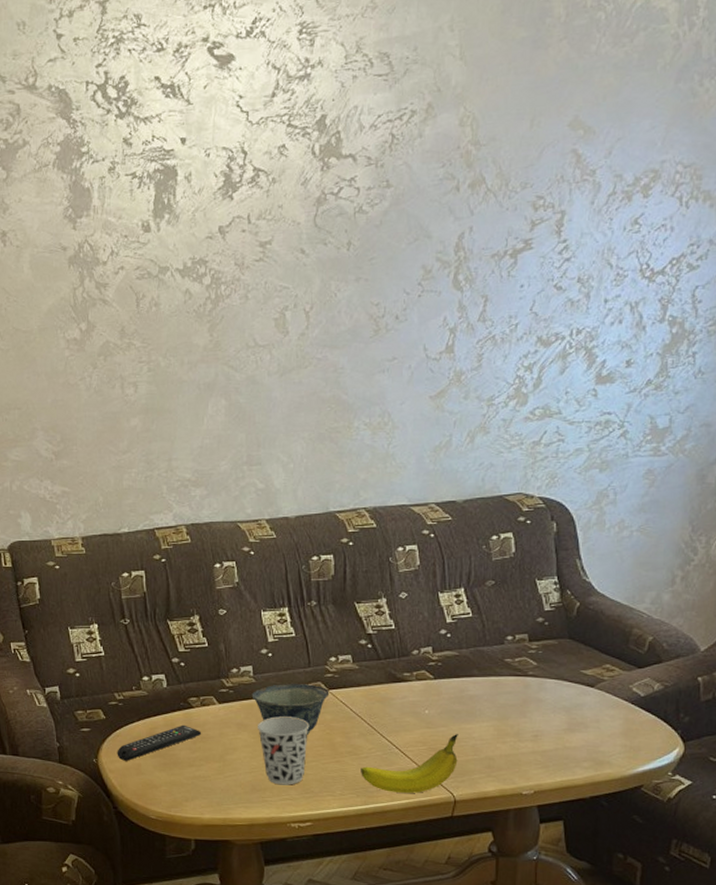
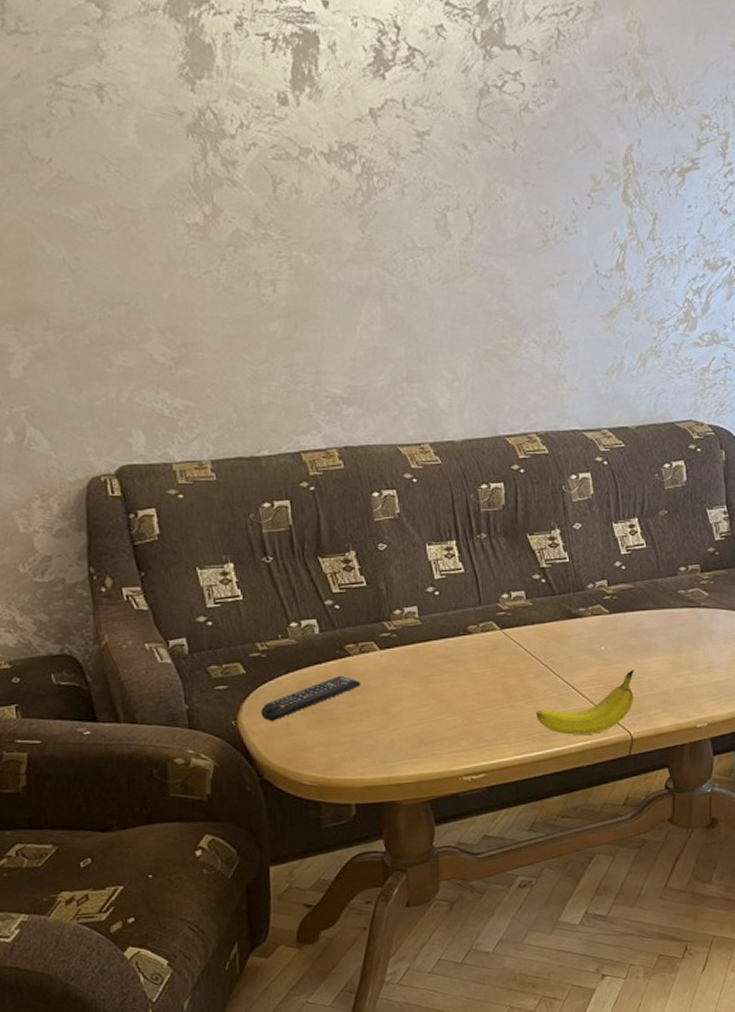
bowl: present [251,684,329,735] -> none [417,624,502,679]
cup: present [258,716,310,785] -> none [425,660,481,736]

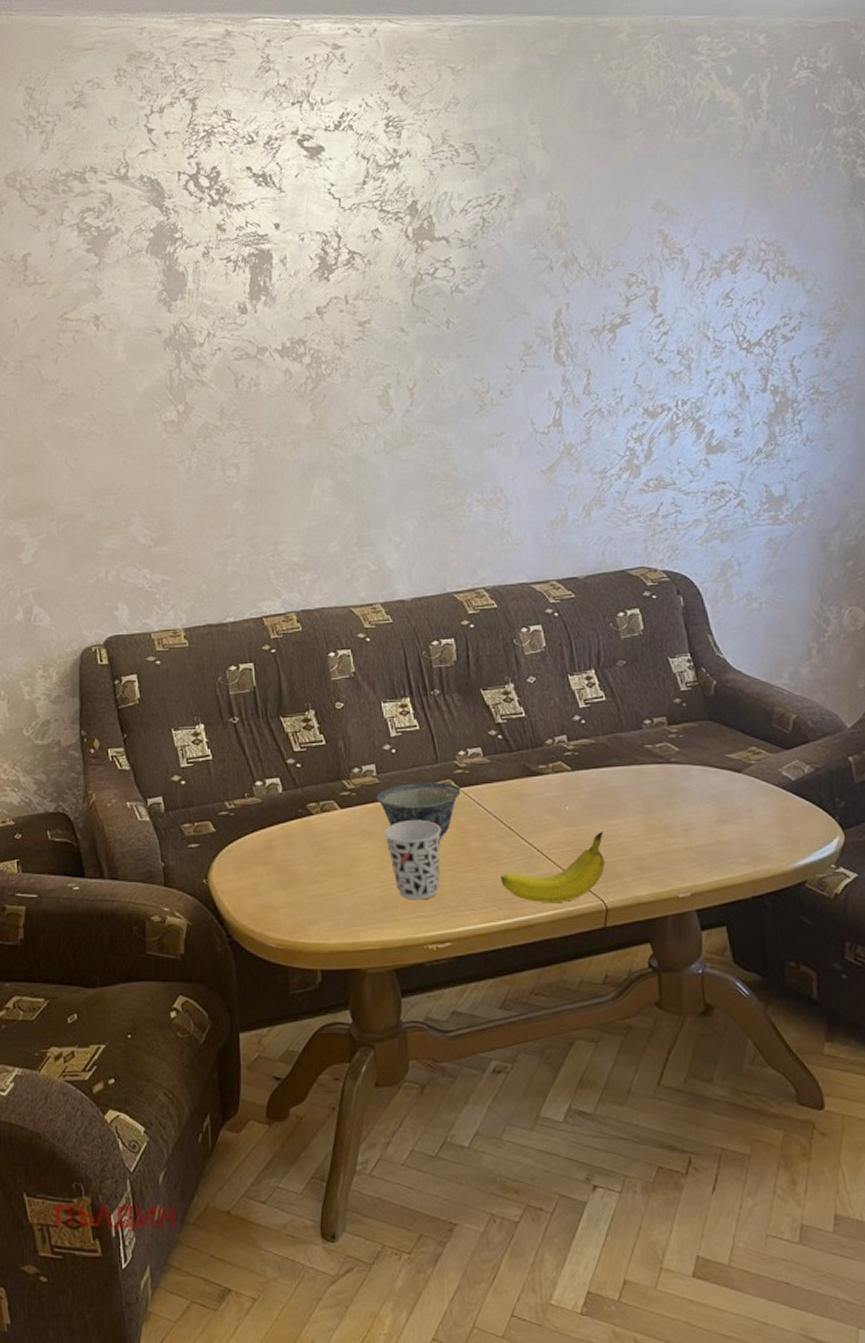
remote control: present [260,675,361,721] -> none [229,834,324,880]
bowl: none [417,624,502,679] -> present [376,782,461,840]
cup: none [425,660,481,736] -> present [385,820,442,900]

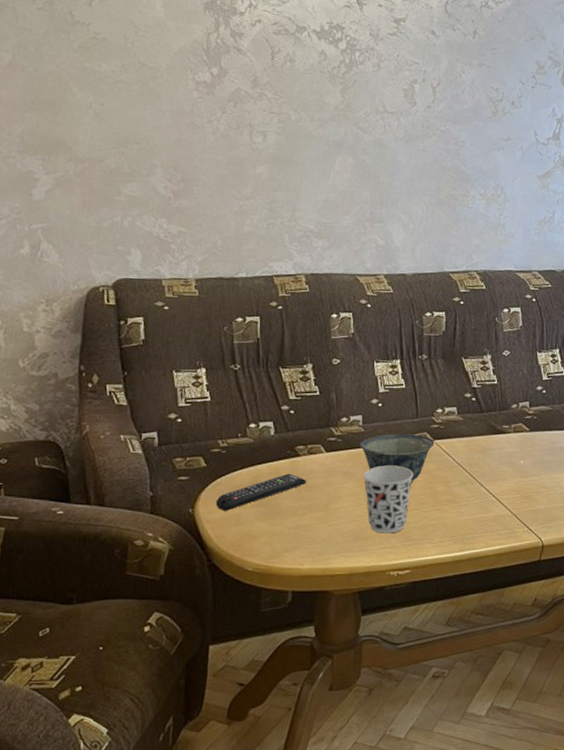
remote control: none [229,834,324,880] -> present [215,473,307,511]
fruit: present [501,832,606,902] -> none [459,483,548,539]

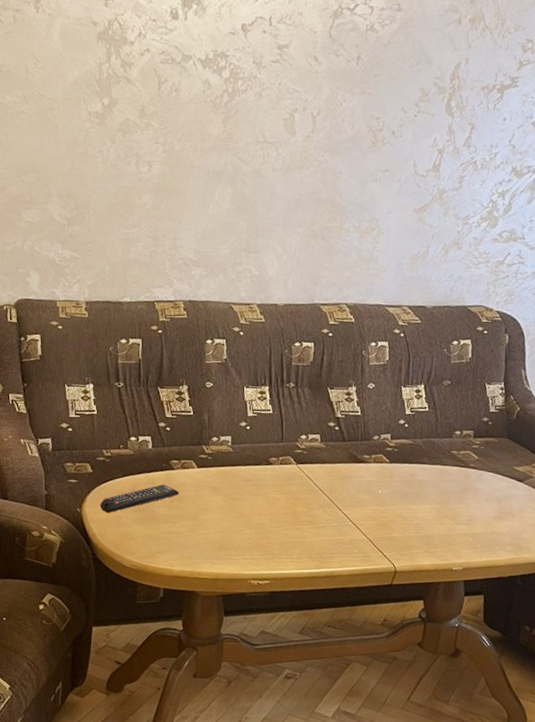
bowl: present [359,433,435,483] -> none [228,455,298,503]
cup: present [363,465,414,534] -> none [230,484,277,546]

